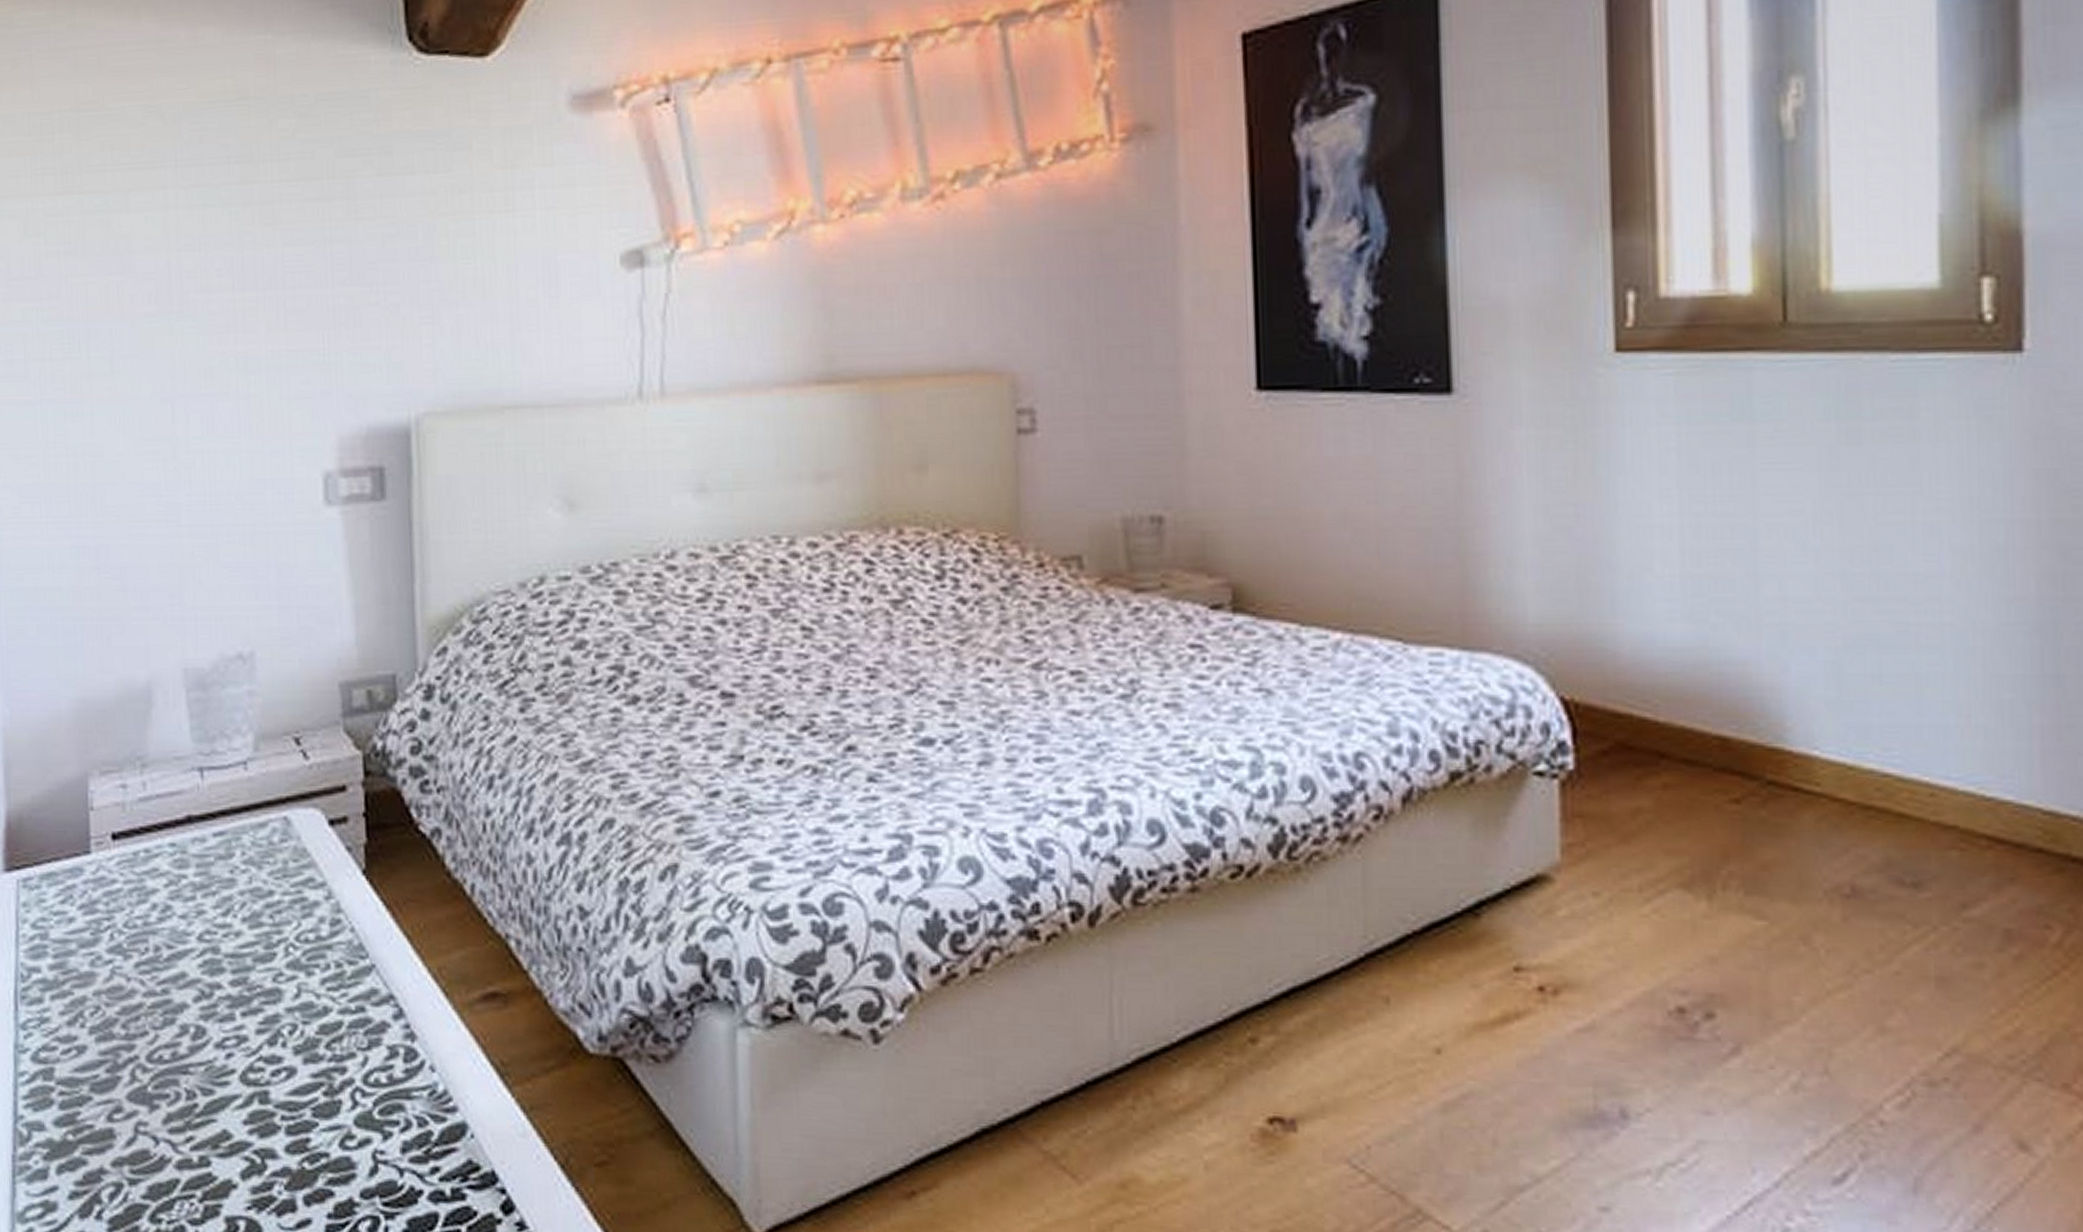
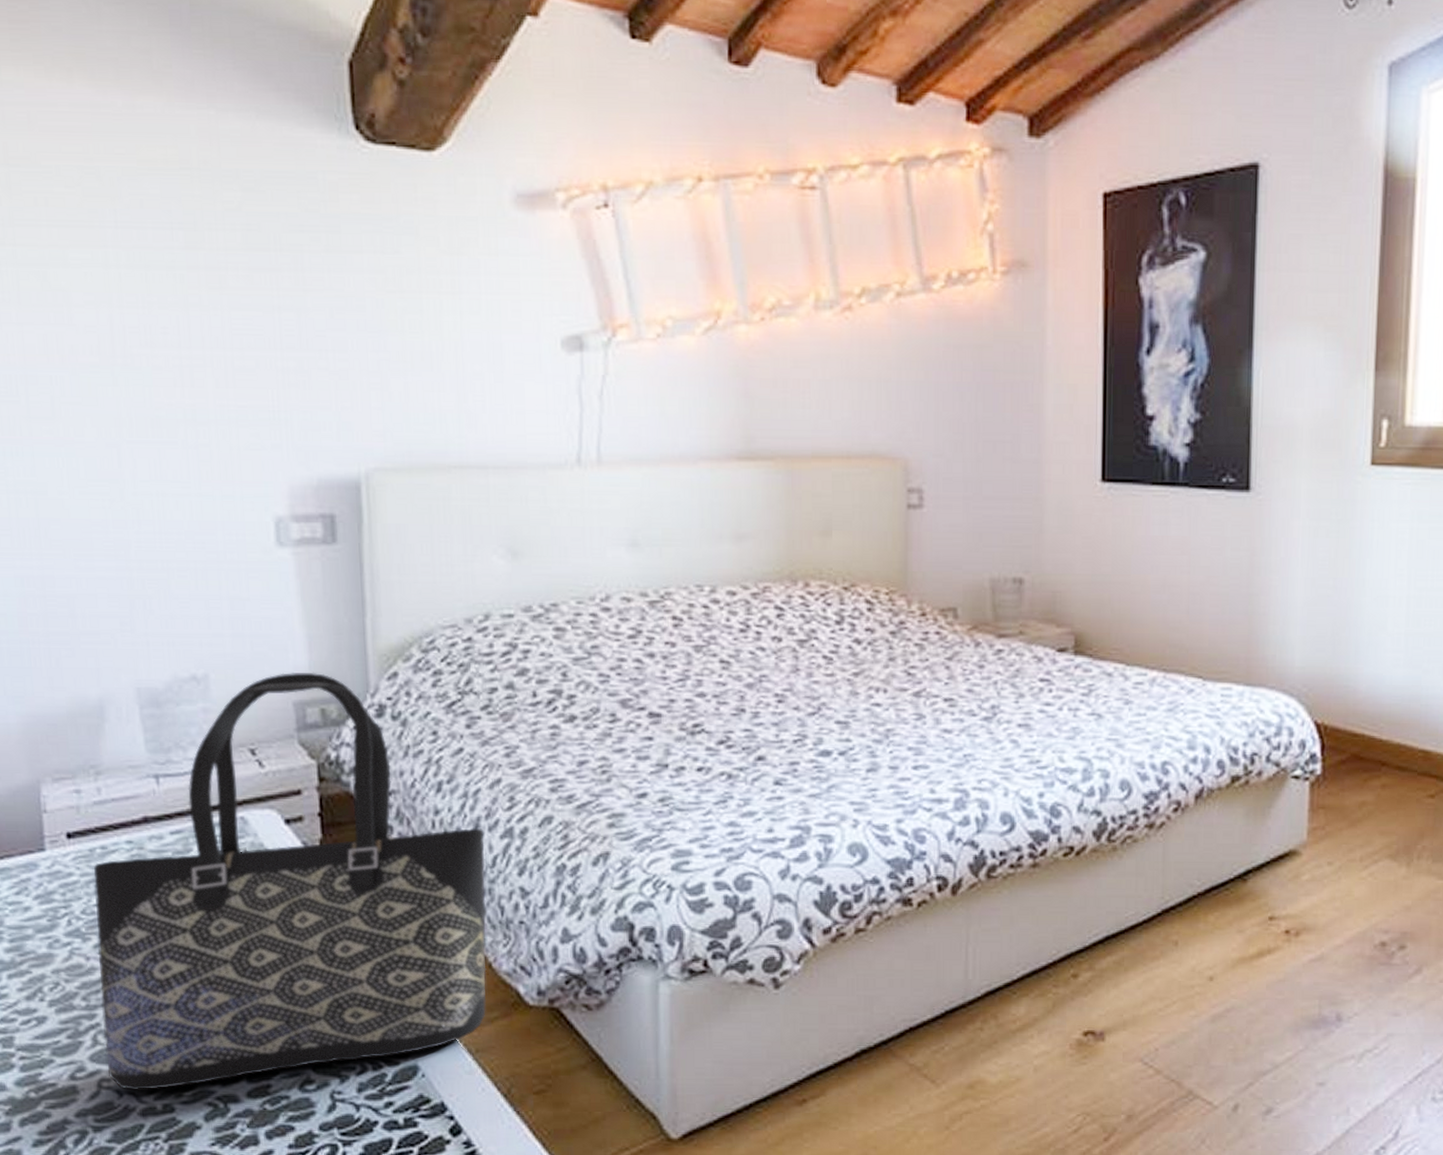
tote bag: none [136,648,542,1139] -> present [93,672,487,1091]

